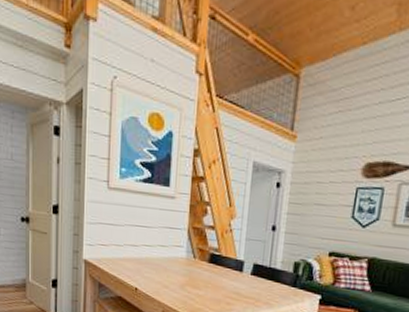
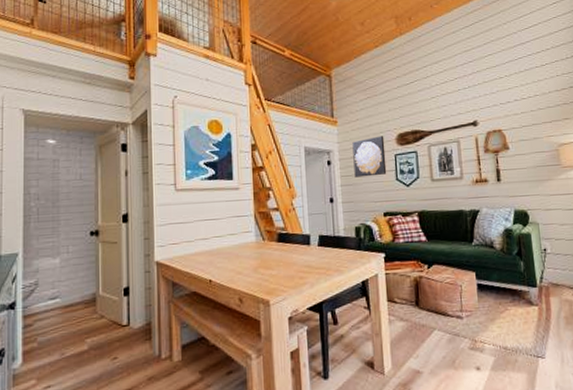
wall art: none [304,161,349,210] -> present [352,136,387,178]

